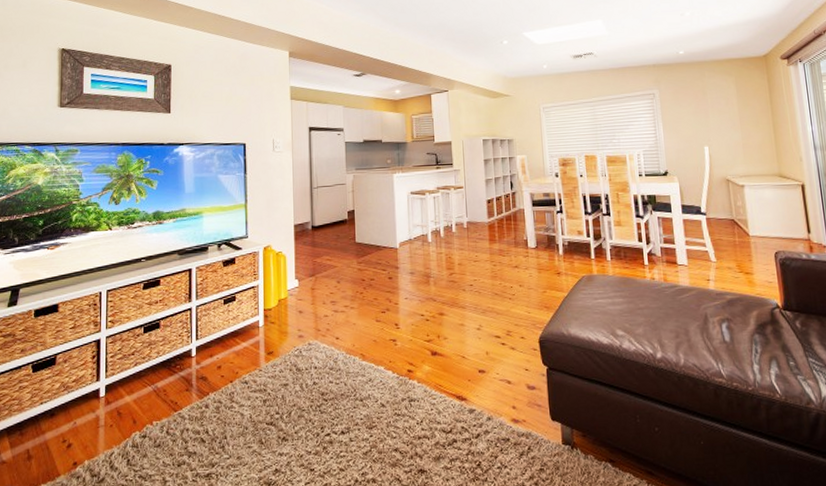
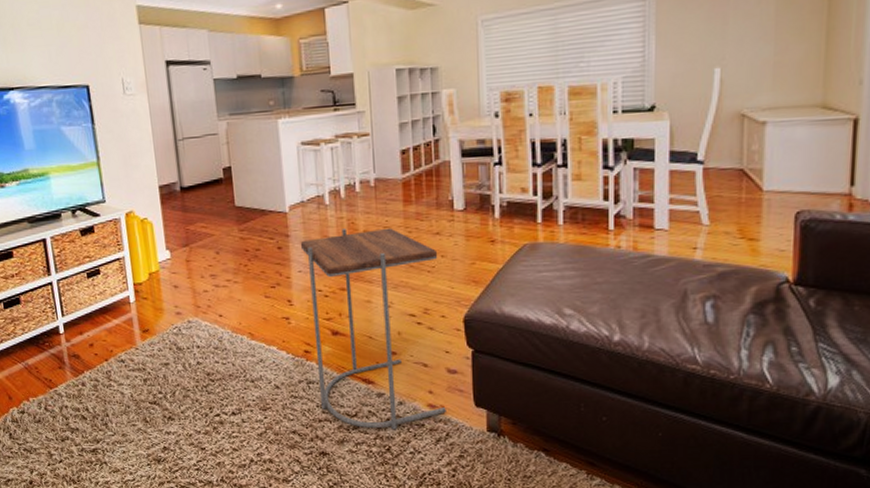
side table: none [407,262,528,445] -> present [300,228,446,430]

